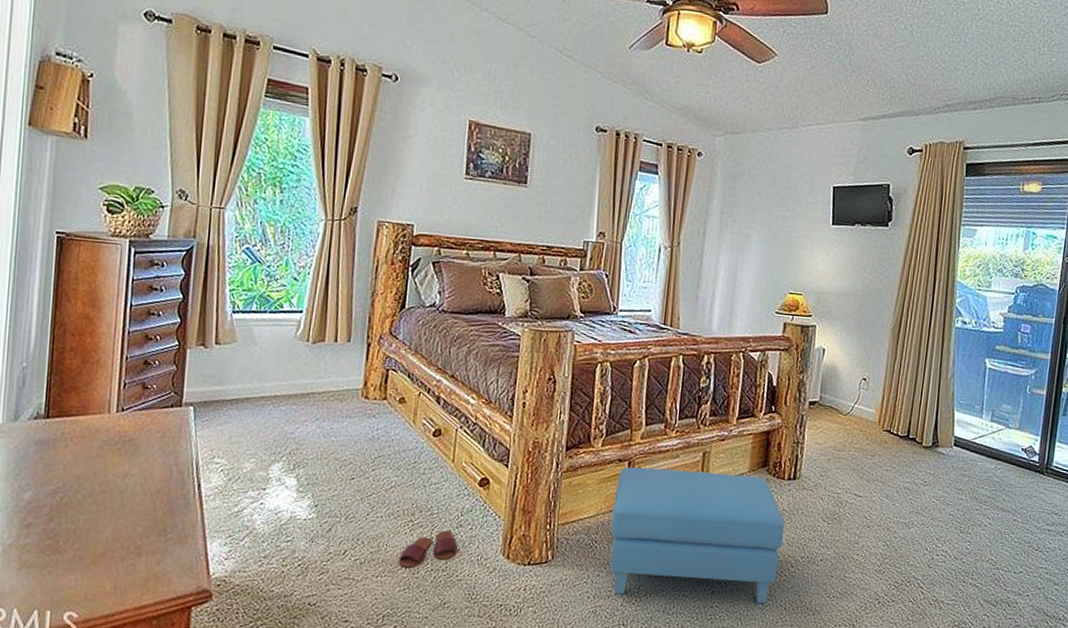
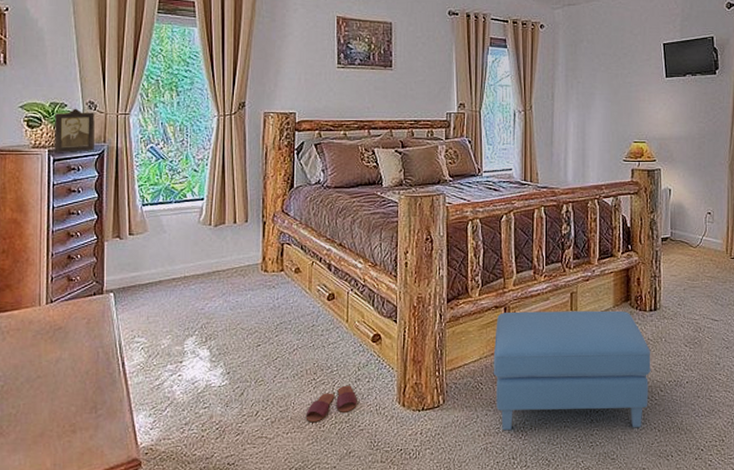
photo frame: none [136,195,185,246] -> present [54,108,95,152]

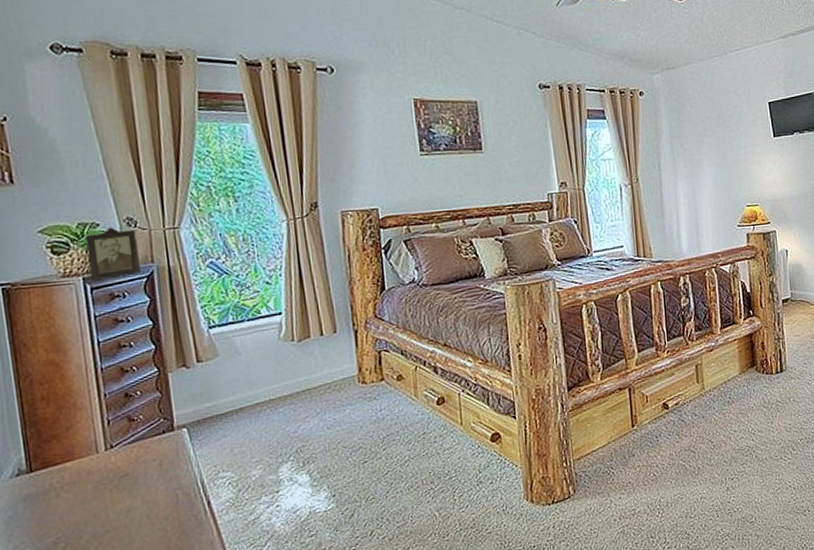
slippers: present [305,385,357,423] -> none [426,489,482,534]
ottoman: present [493,310,651,430] -> none [621,377,782,511]

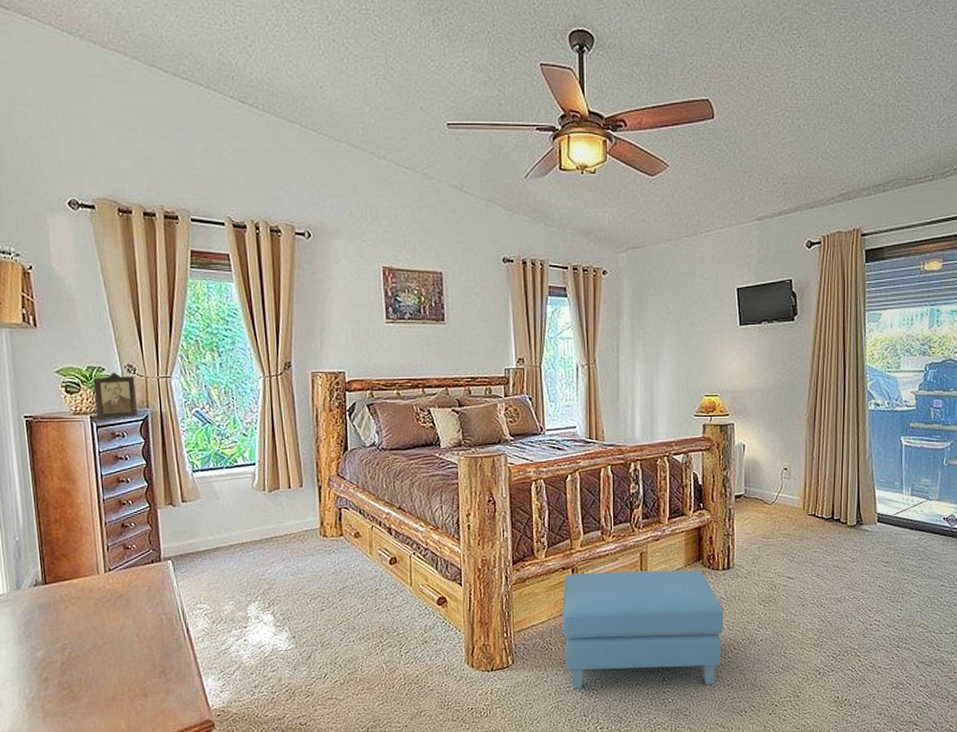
ottoman: none [621,377,782,511] -> present [562,570,724,689]

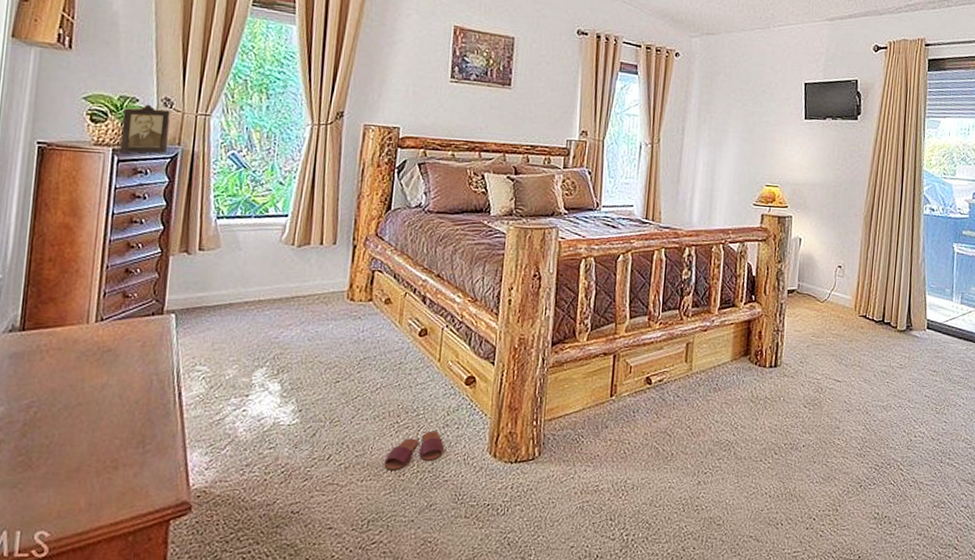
slippers: none [374,647,426,684] -> present [384,431,444,471]
ottoman: present [562,570,724,689] -> none [596,359,768,493]

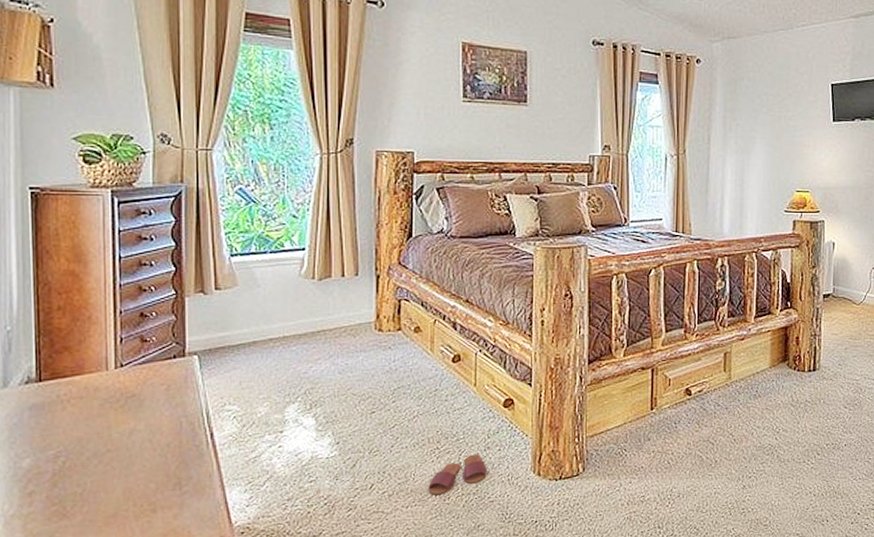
photo frame: present [120,104,170,154] -> none [118,141,169,193]

